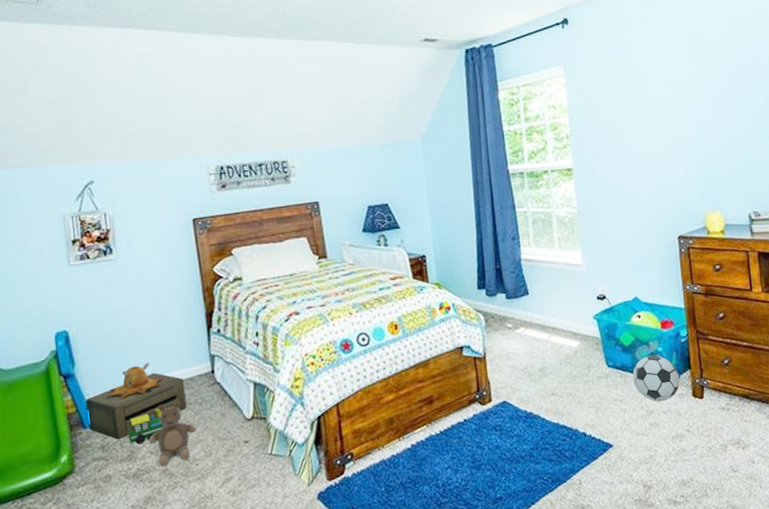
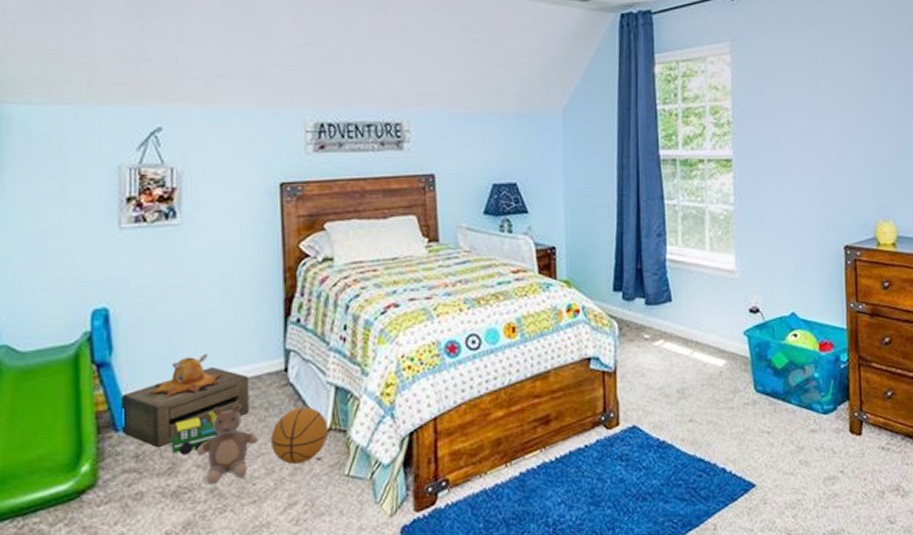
basketball: none [206,400,252,448] -> present [270,406,329,465]
soccer ball: present [633,355,680,402] -> none [784,381,837,437]

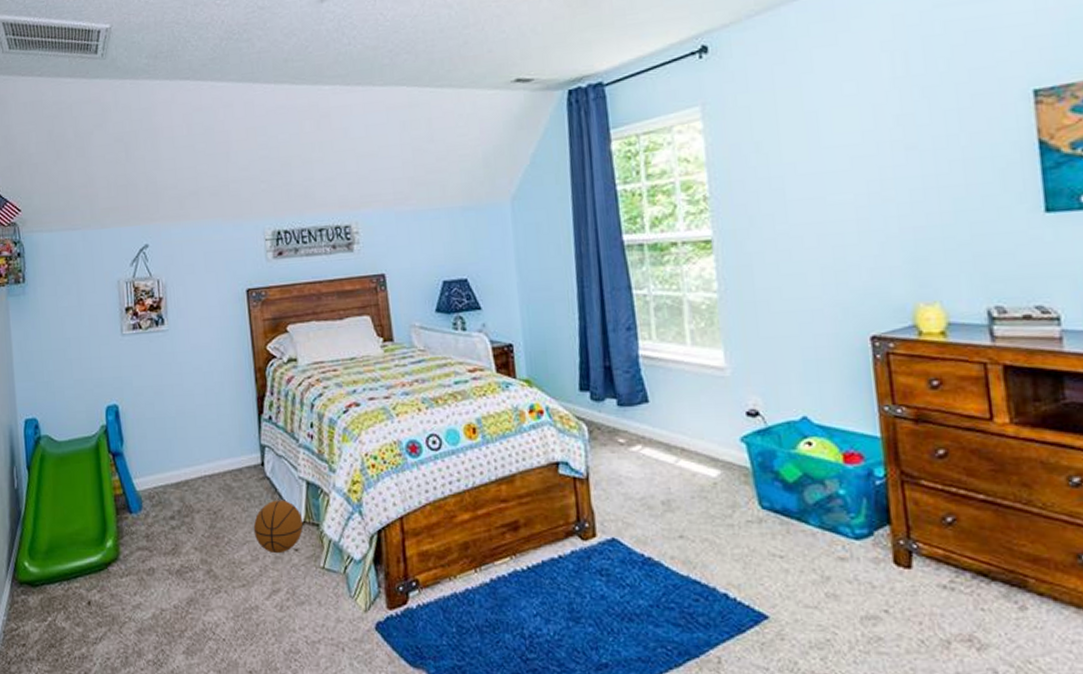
toy box: present [122,353,249,448] -> none [133,446,234,530]
toy train: present [171,411,219,455] -> none [172,499,211,538]
teddy bear: present [196,403,259,484] -> none [193,493,244,566]

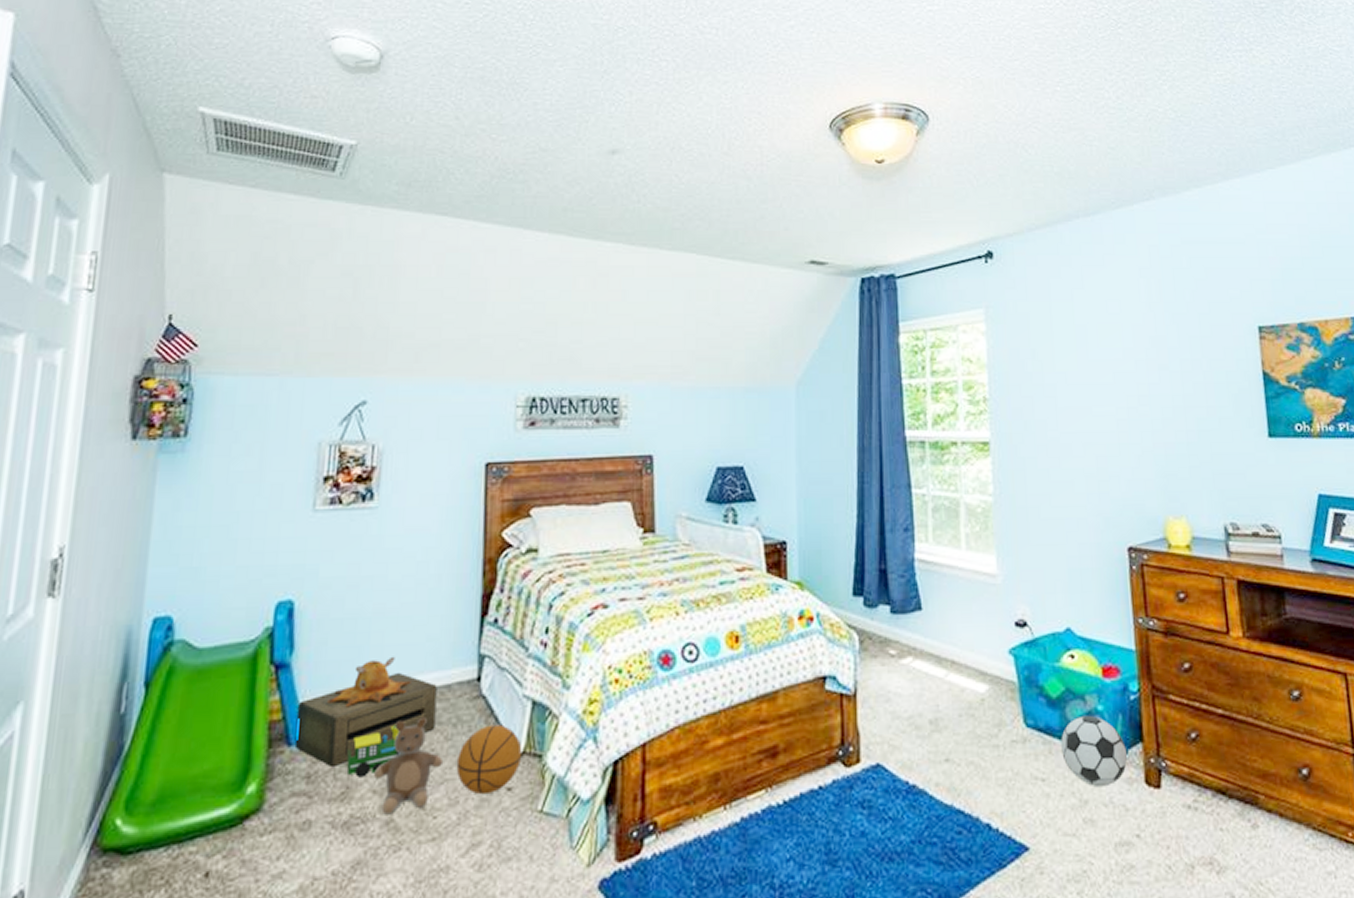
toy box: none [133,446,234,530] -> present [296,656,437,768]
toy train: none [172,499,211,538] -> present [346,725,401,778]
teddy bear: none [193,493,244,566] -> present [373,717,444,815]
soccer ball: none [799,498,874,566] -> present [1061,715,1128,788]

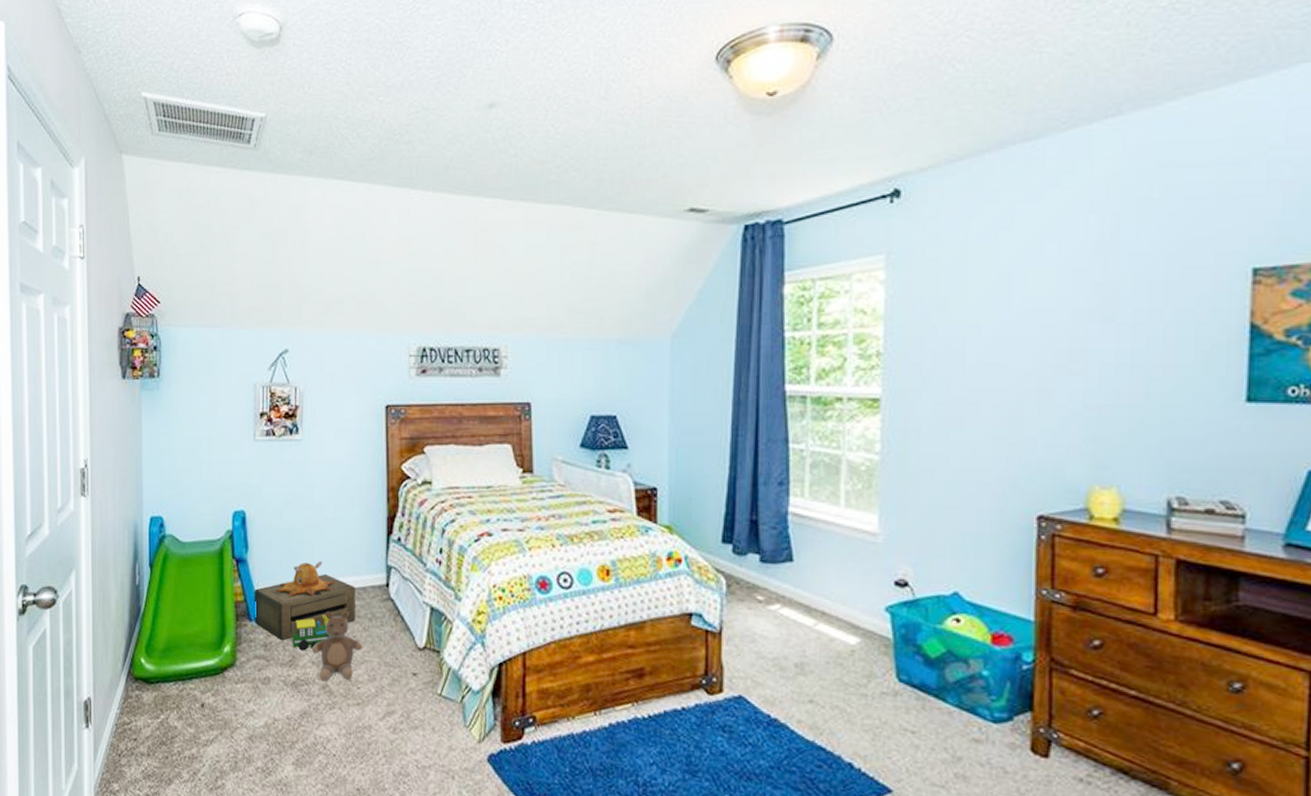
basketball: present [456,724,523,795] -> none [373,622,424,676]
soccer ball: present [1061,715,1128,788] -> none [936,678,1013,748]

